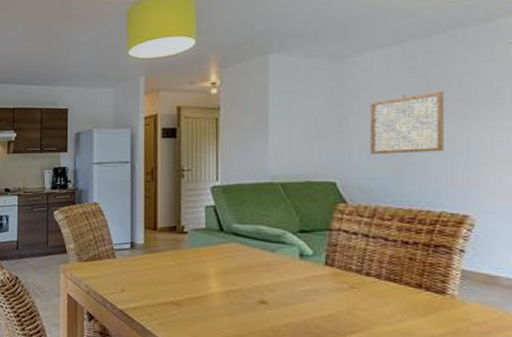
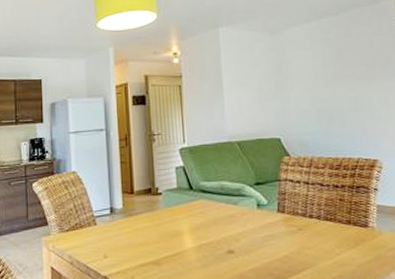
wall art: present [370,91,444,155] -> none [300,58,356,113]

